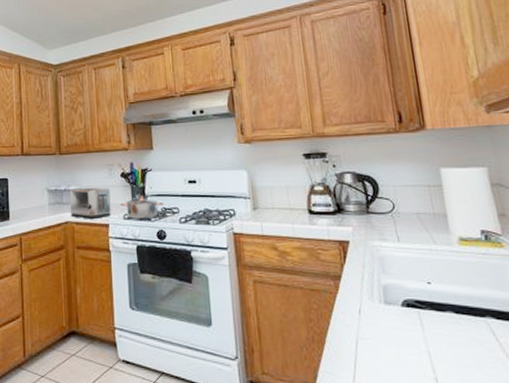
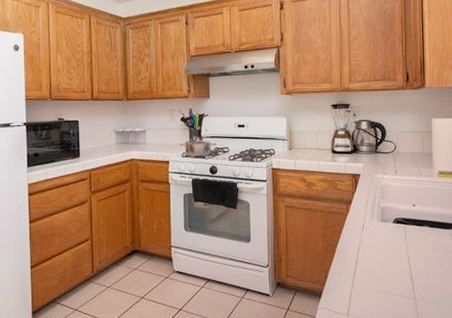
toaster: present [69,187,111,219] -> none [134,129,171,157]

